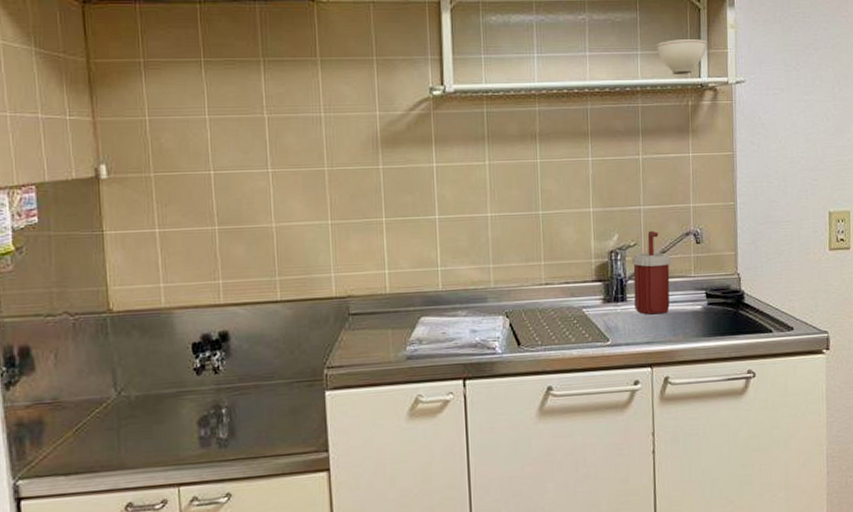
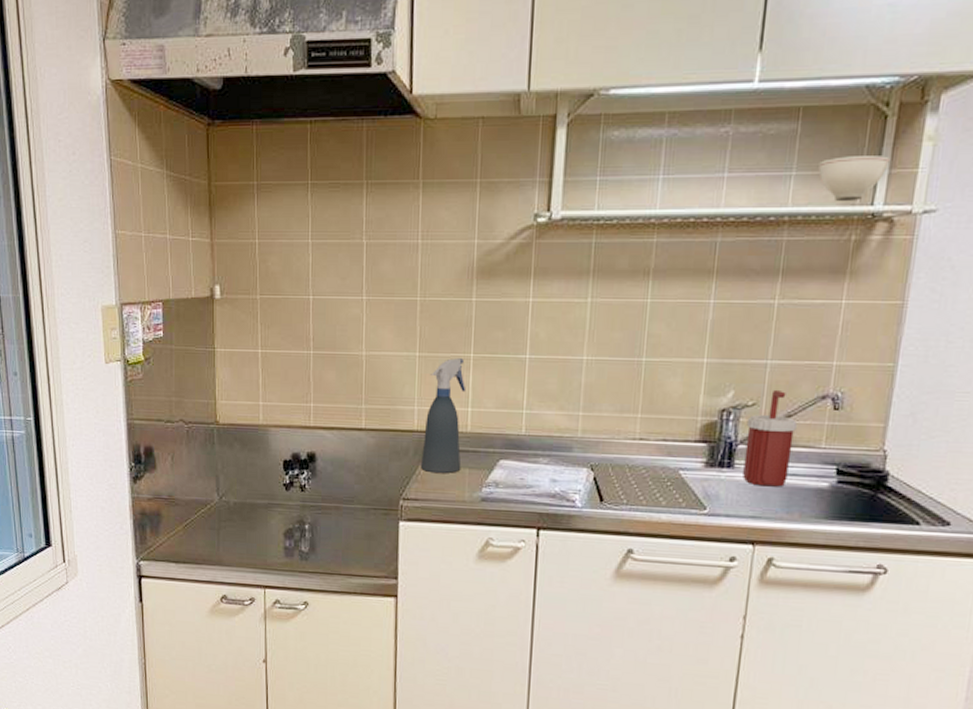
spray bottle: none [342,223,384,337] -> present [421,358,465,473]

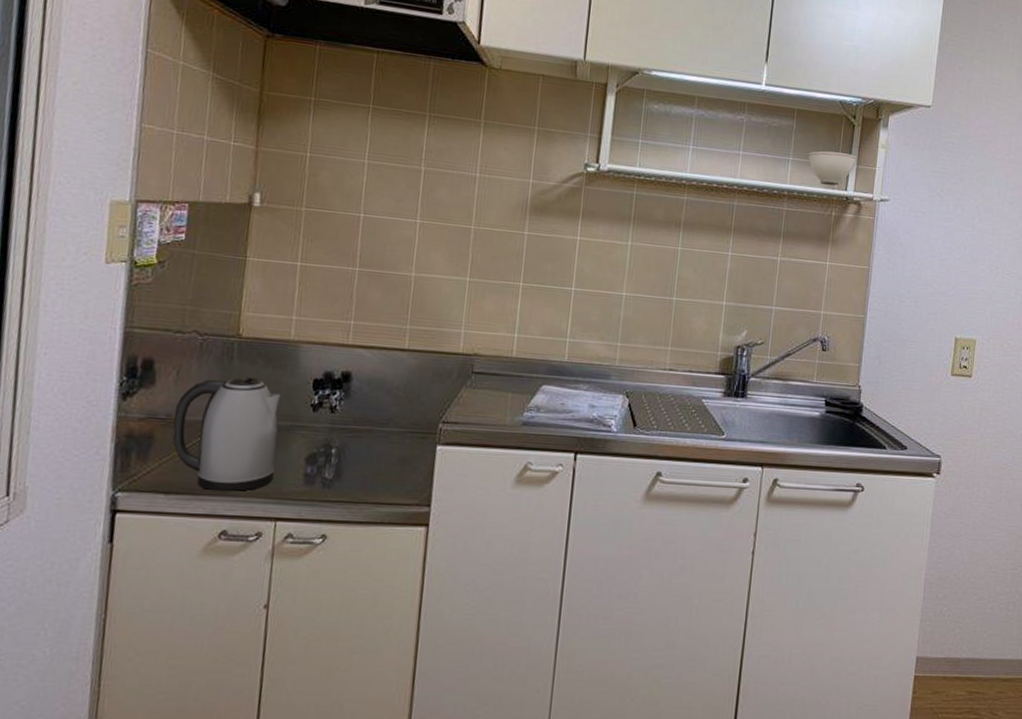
kettle: none [175,460,259,563] -> present [172,376,282,493]
spray bottle: present [421,358,465,473] -> none [463,285,513,397]
soap dispenser: present [743,389,798,487] -> none [753,331,796,415]

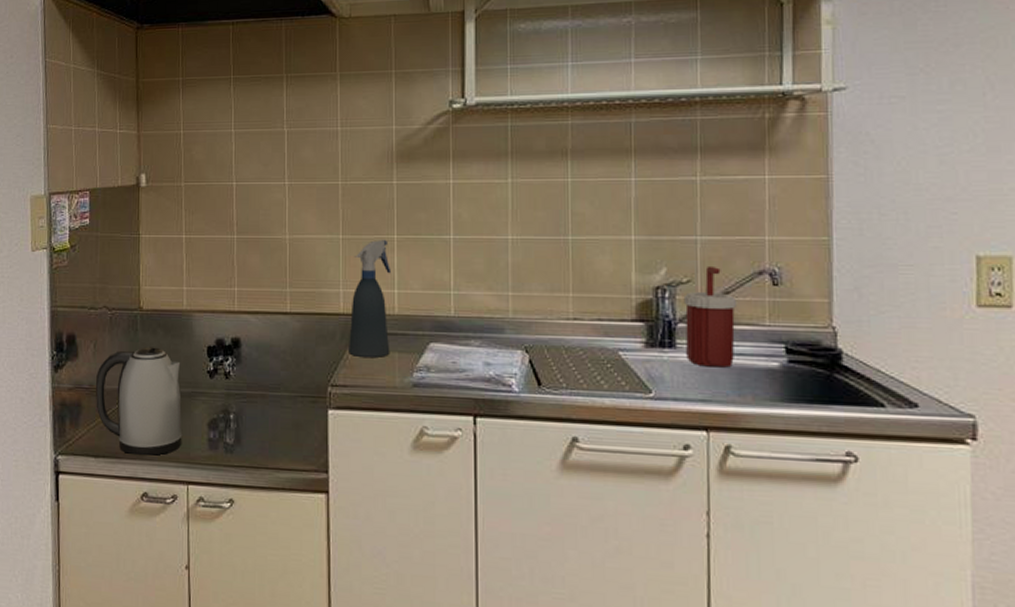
spray bottle: none [463,285,513,397] -> present [349,240,390,357]
soap dispenser: none [753,331,796,415] -> present [683,265,738,368]
bowl: present [807,151,857,186] -> none [721,39,792,81]

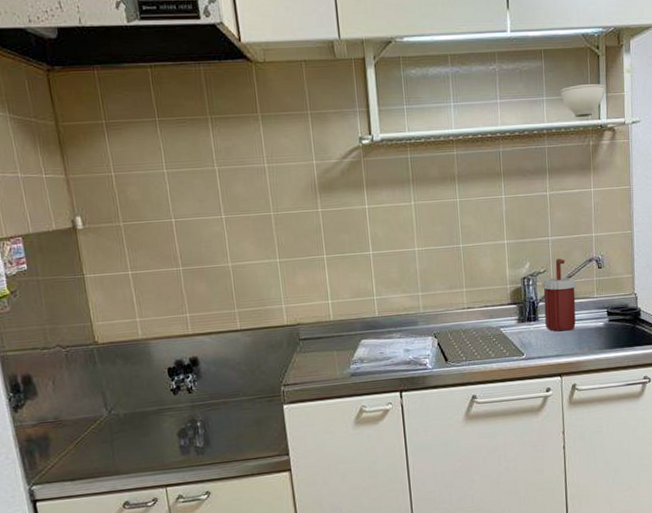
kettle: present [96,347,183,457] -> none [60,375,156,473]
spray bottle: present [349,240,390,357] -> none [291,260,330,359]
bowl: none [721,39,792,81] -> present [559,84,605,117]

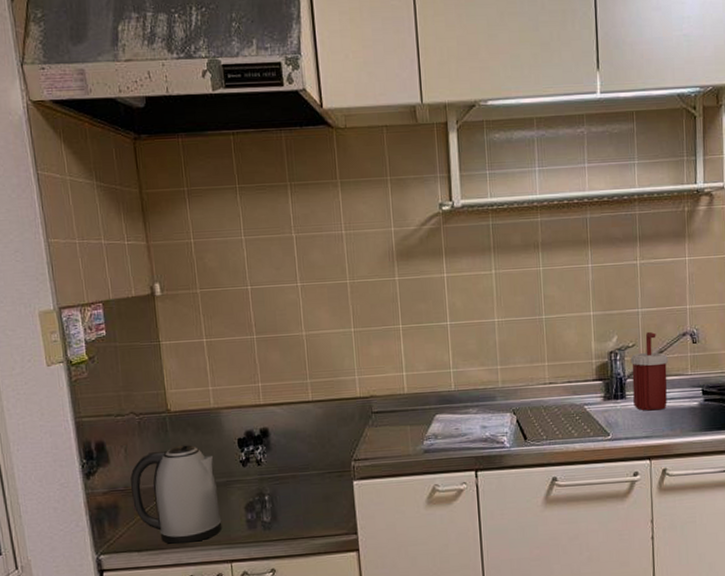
kettle: none [60,375,156,473] -> present [130,445,222,545]
bowl: present [559,84,605,117] -> none [652,146,703,182]

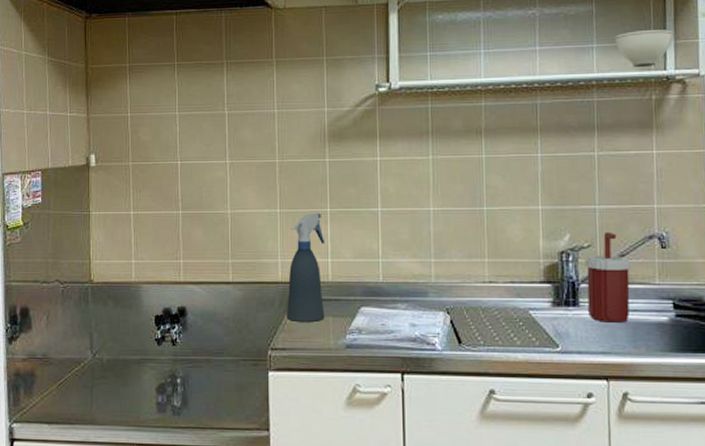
kettle: present [130,445,222,545] -> none [49,317,132,421]
spray bottle: none [365,330,403,433] -> present [287,213,325,322]
bowl: none [652,146,703,182] -> present [614,30,673,67]

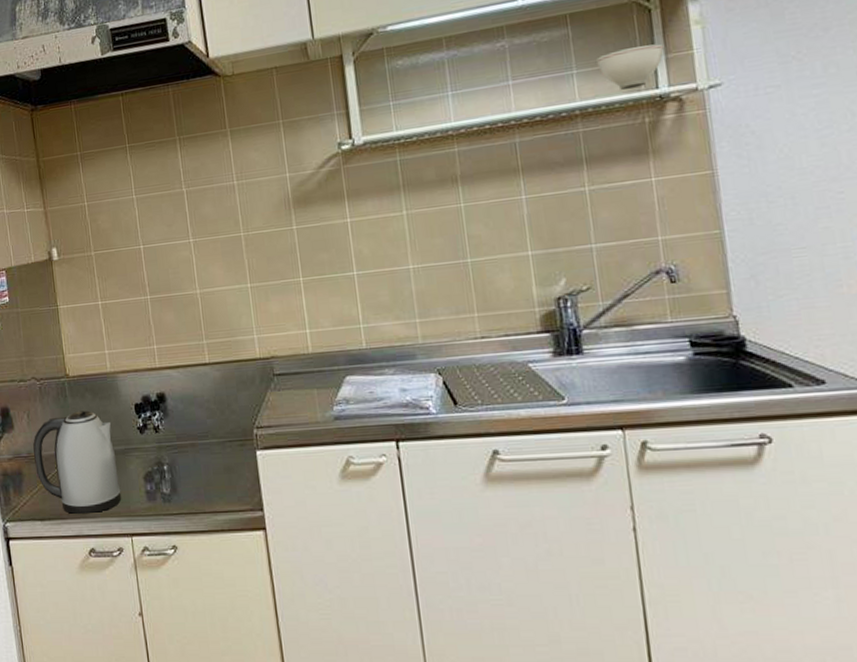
kettle: none [49,317,132,421] -> present [33,410,122,515]
spray bottle: present [287,213,325,322] -> none [263,283,309,398]
soap dispenser: present [585,231,632,323] -> none [585,270,641,369]

